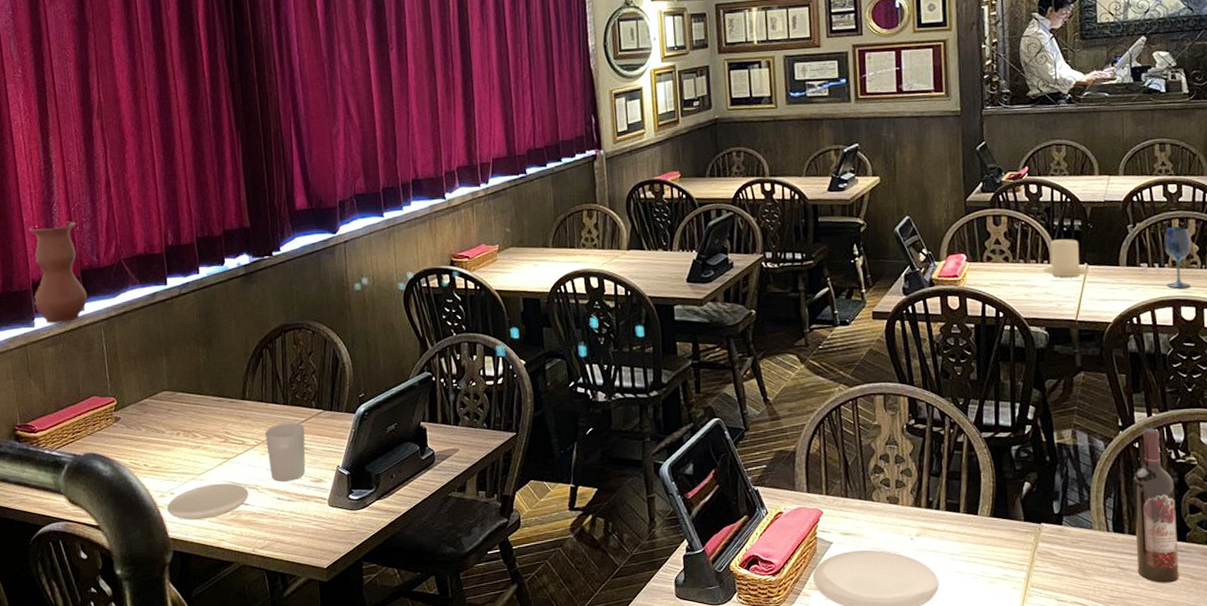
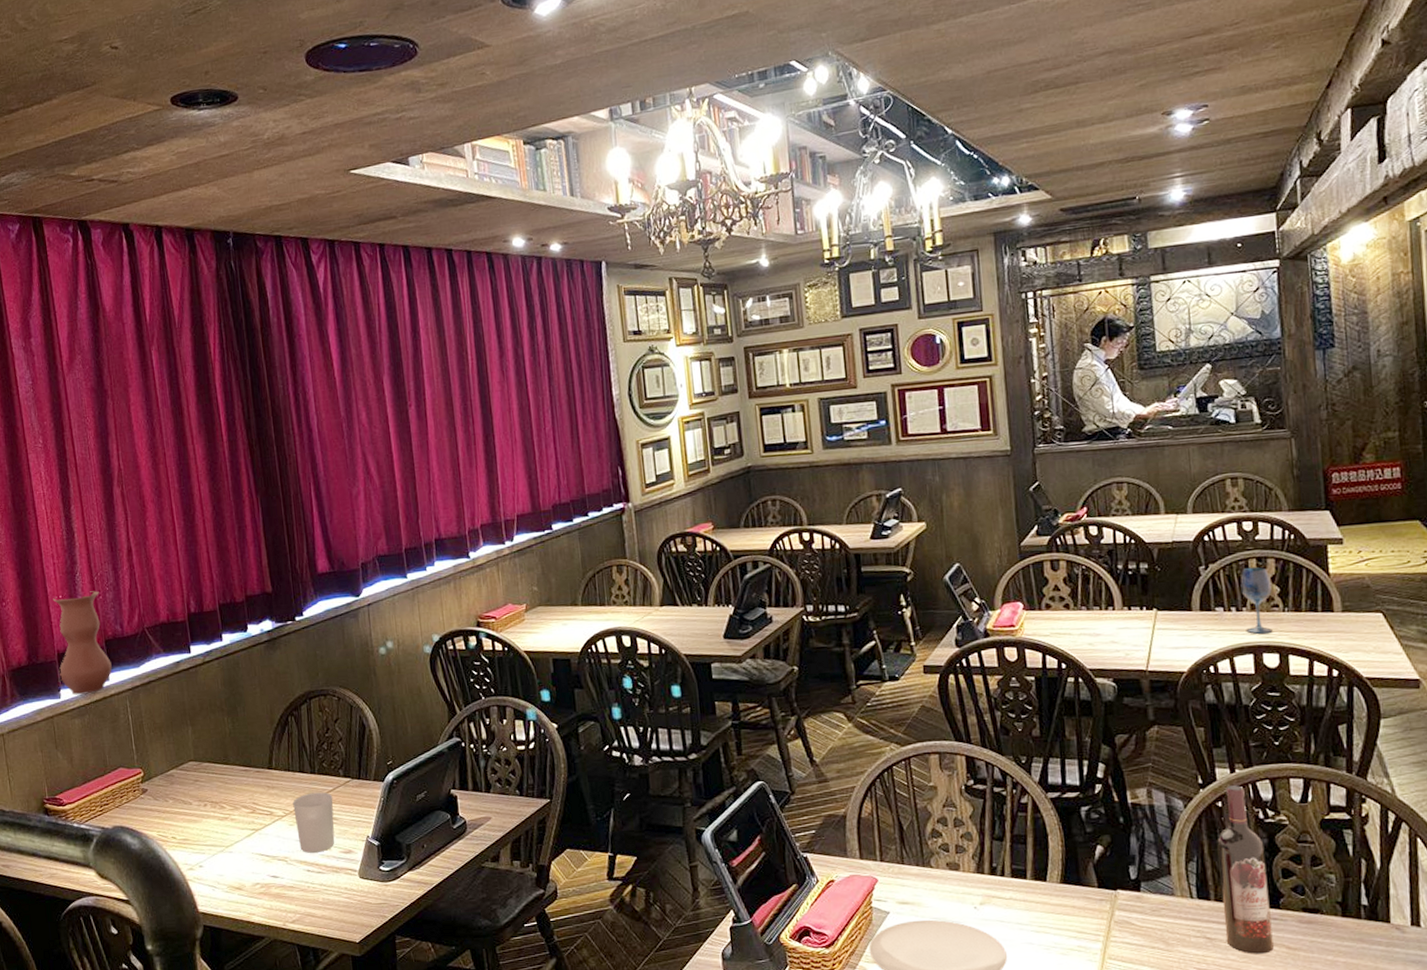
plate: present [167,483,249,520] -> none [196,855,278,894]
candle: present [1043,239,1089,278] -> none [1107,583,1158,626]

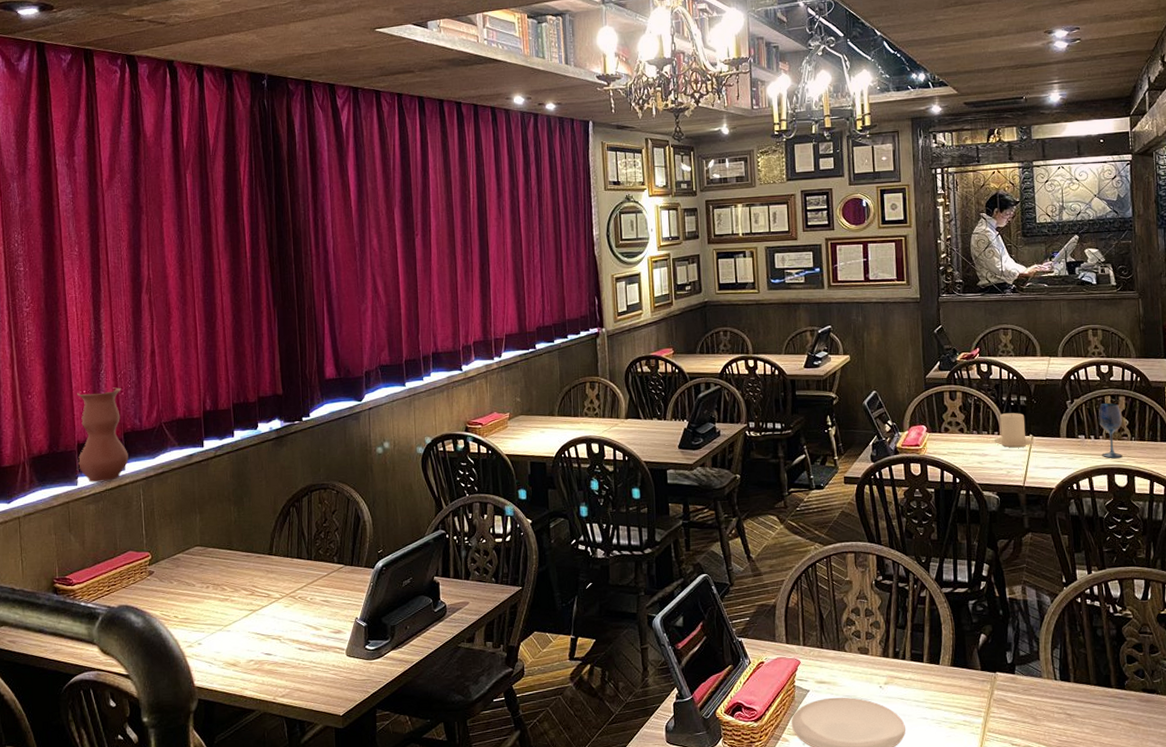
candle holder: present [293,792,335,853] -> none [289,577,327,633]
candle: none [1107,583,1158,626] -> present [994,413,1034,448]
wine bottle: present [1217,785,1274,954] -> none [1076,584,1120,728]

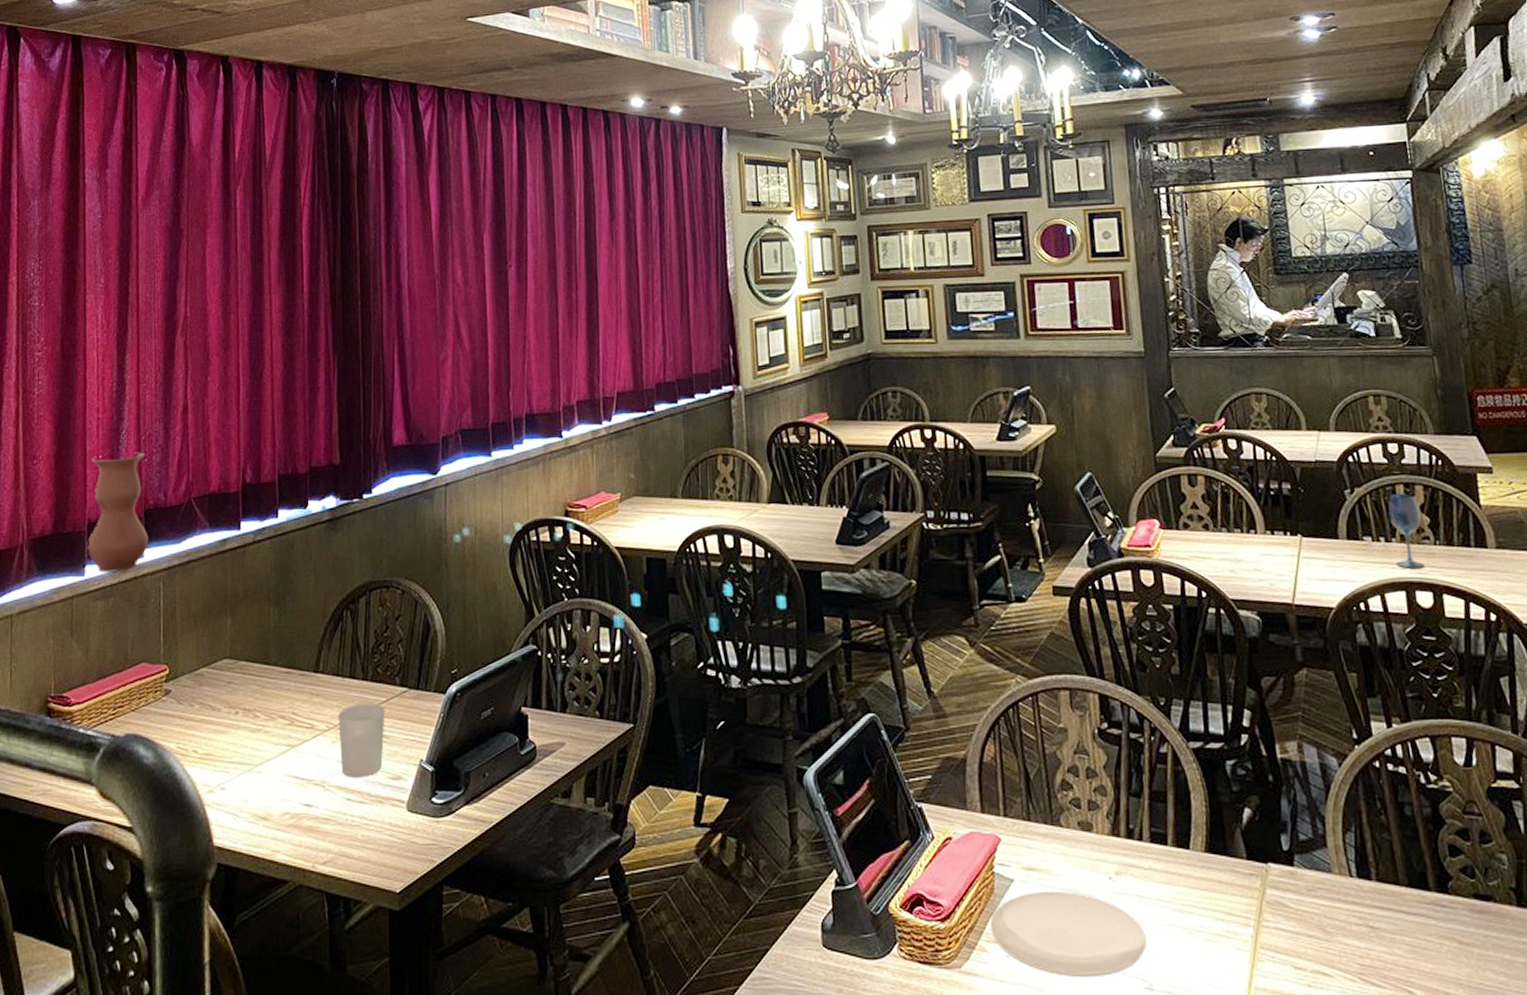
candle holder: none [289,577,327,633] -> present [338,703,385,777]
candle: present [994,413,1034,448] -> none [1249,505,1303,552]

